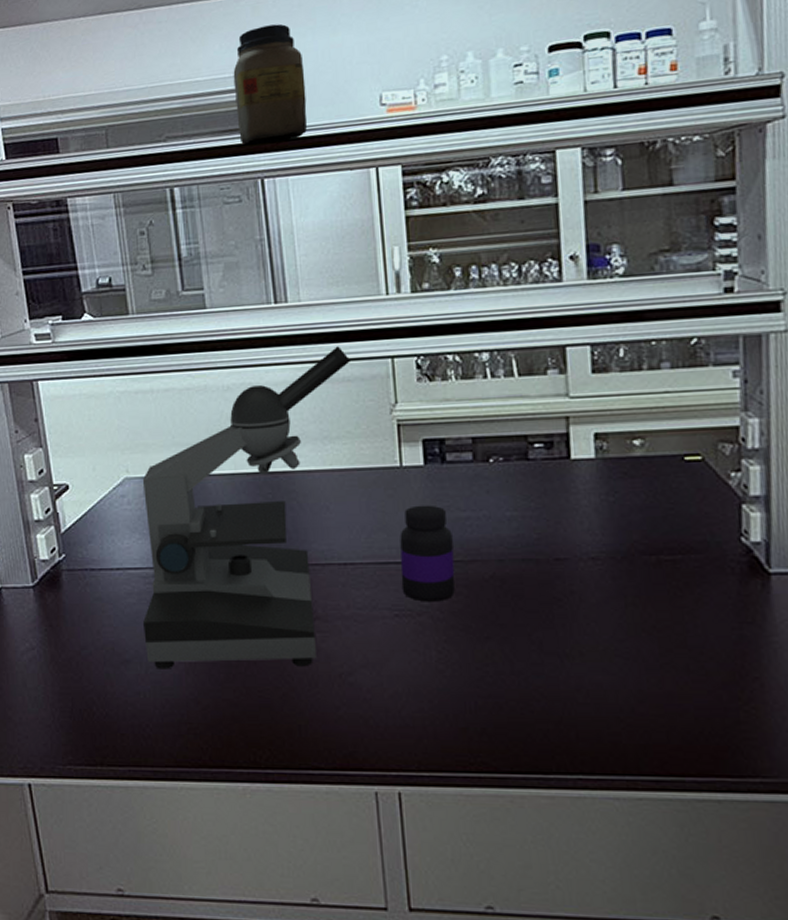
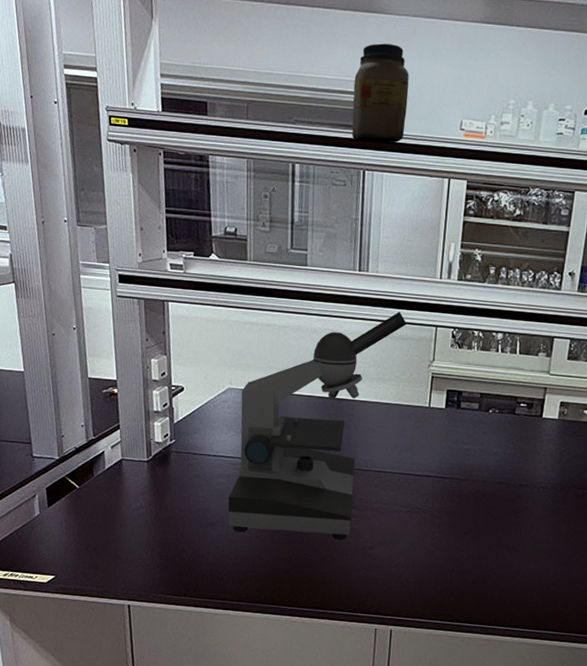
jar: present [400,505,455,602] -> none [415,436,456,505]

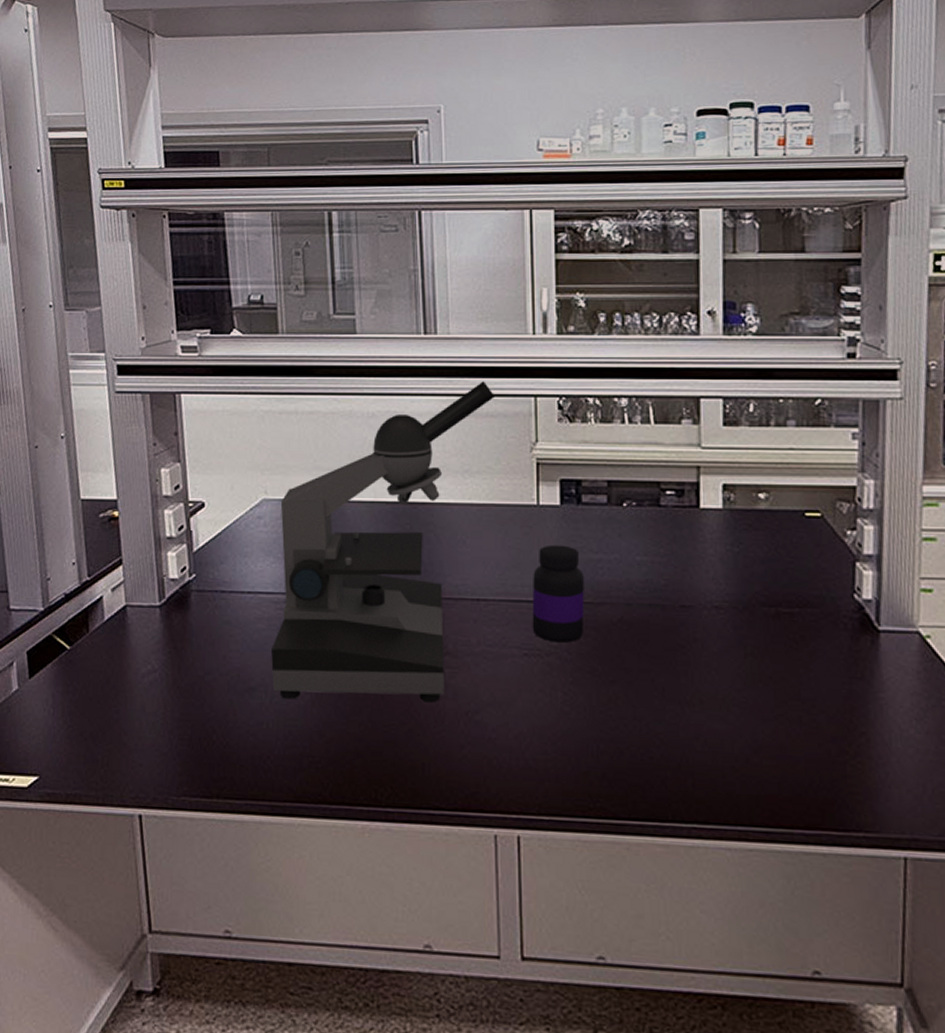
jar: present [351,43,409,144] -> none [397,62,467,177]
jar: none [415,436,456,505] -> present [532,544,584,643]

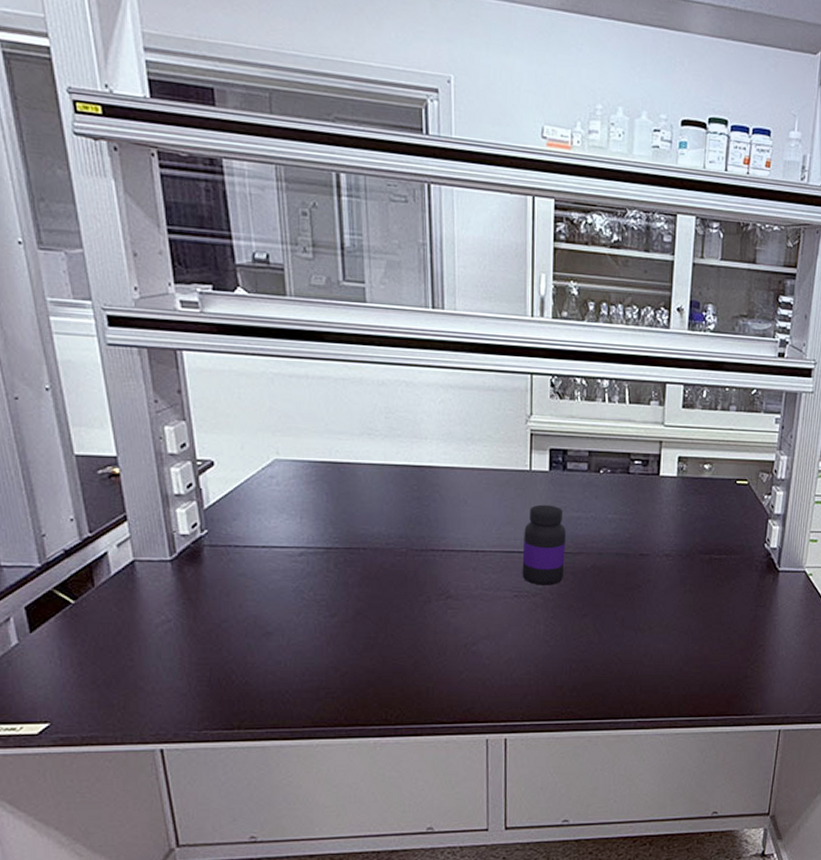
microscope: present [271,381,496,703] -> none [287,357,497,641]

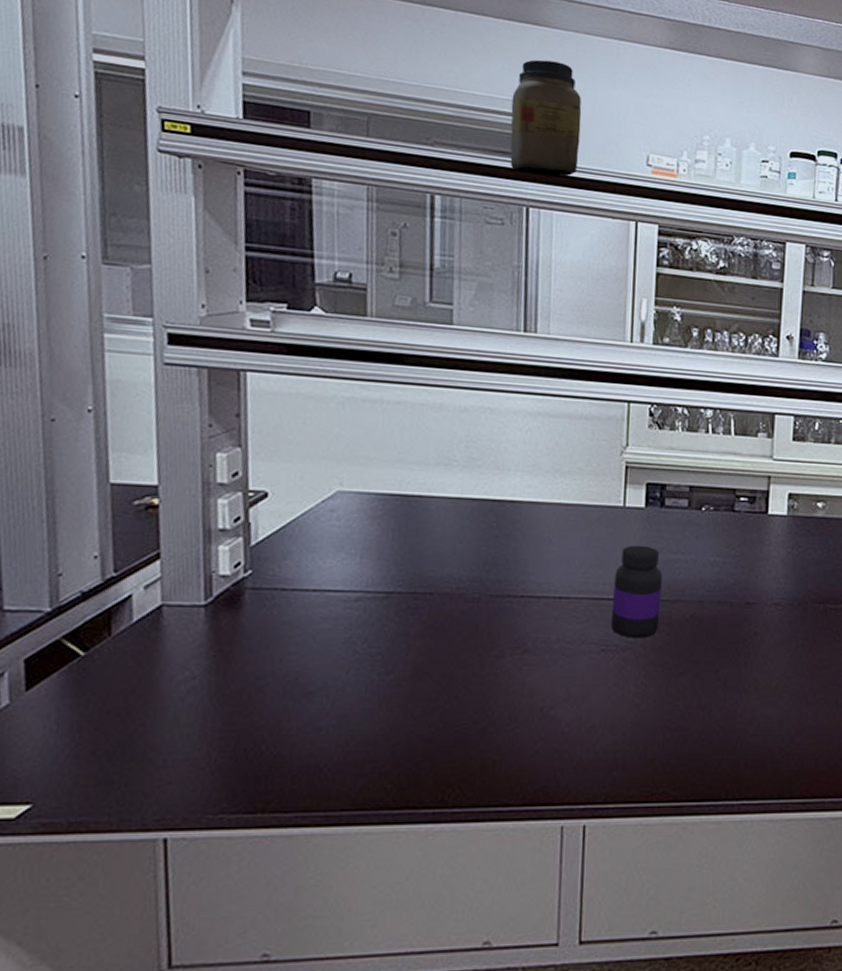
jar: none [407,26,477,152] -> present [510,59,582,177]

